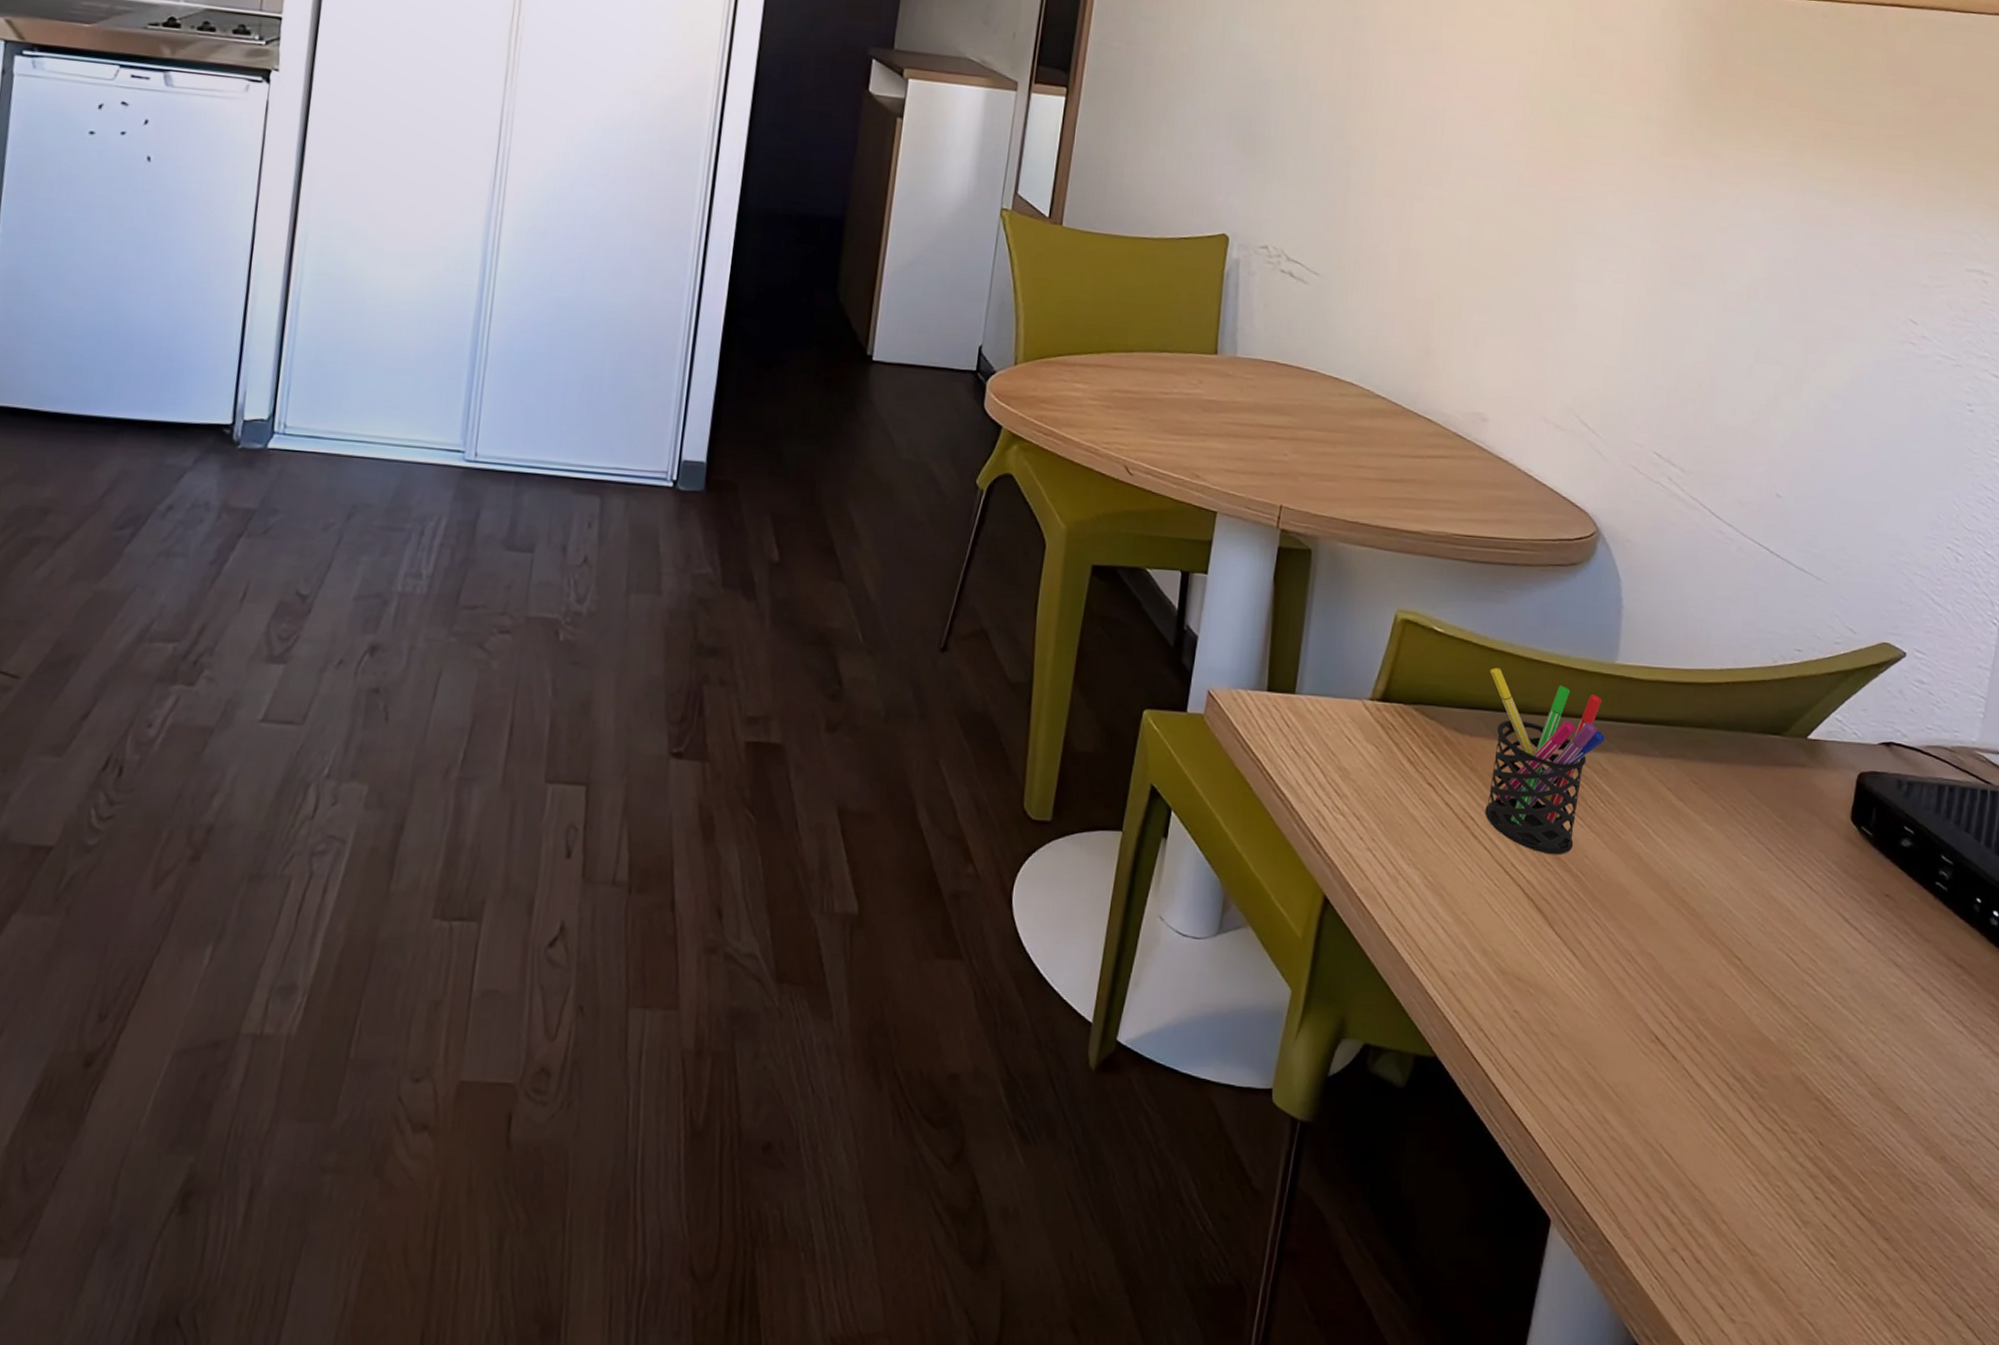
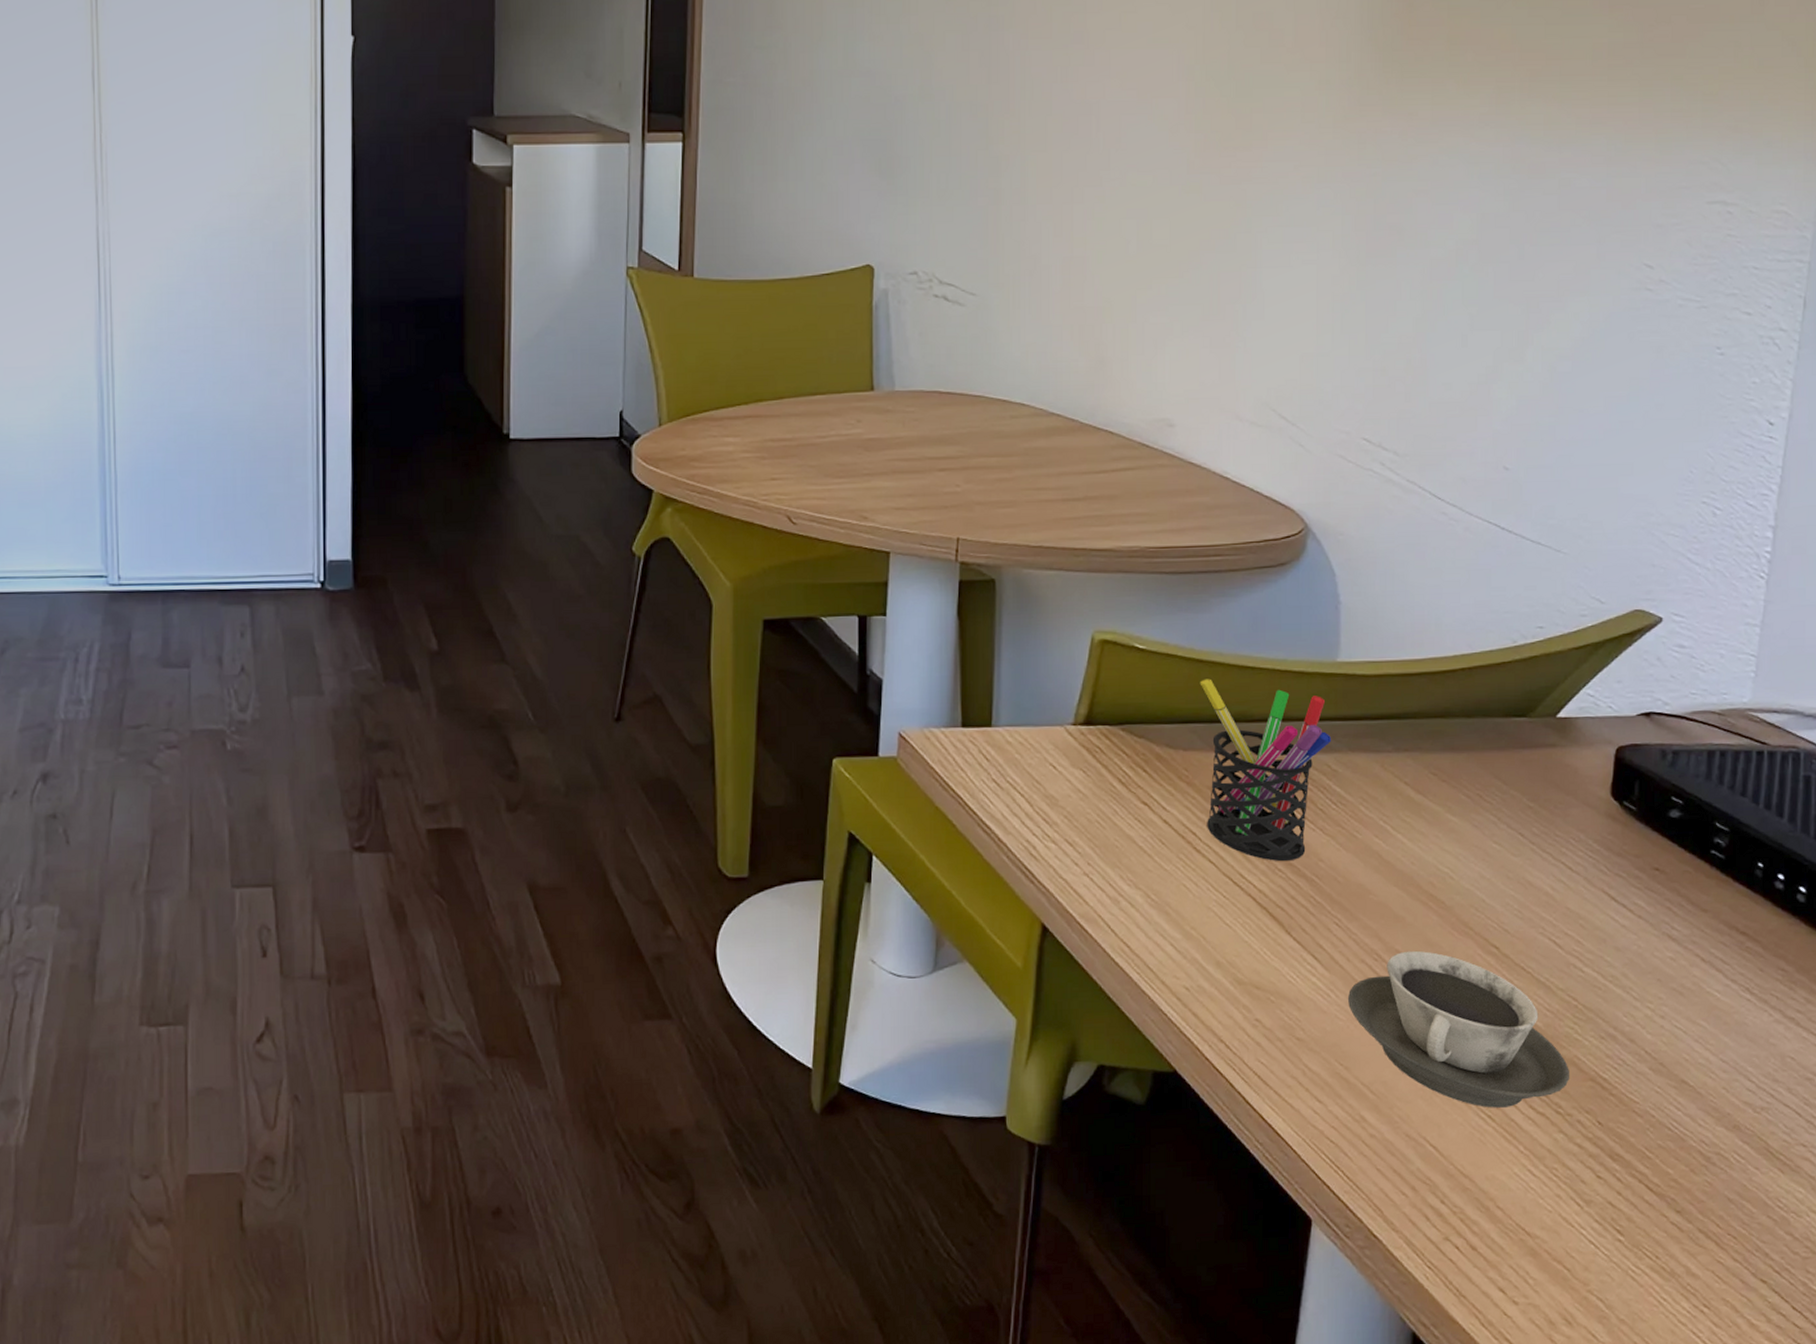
cup: none [1601,955,1797,1120] -> present [1348,950,1569,1108]

